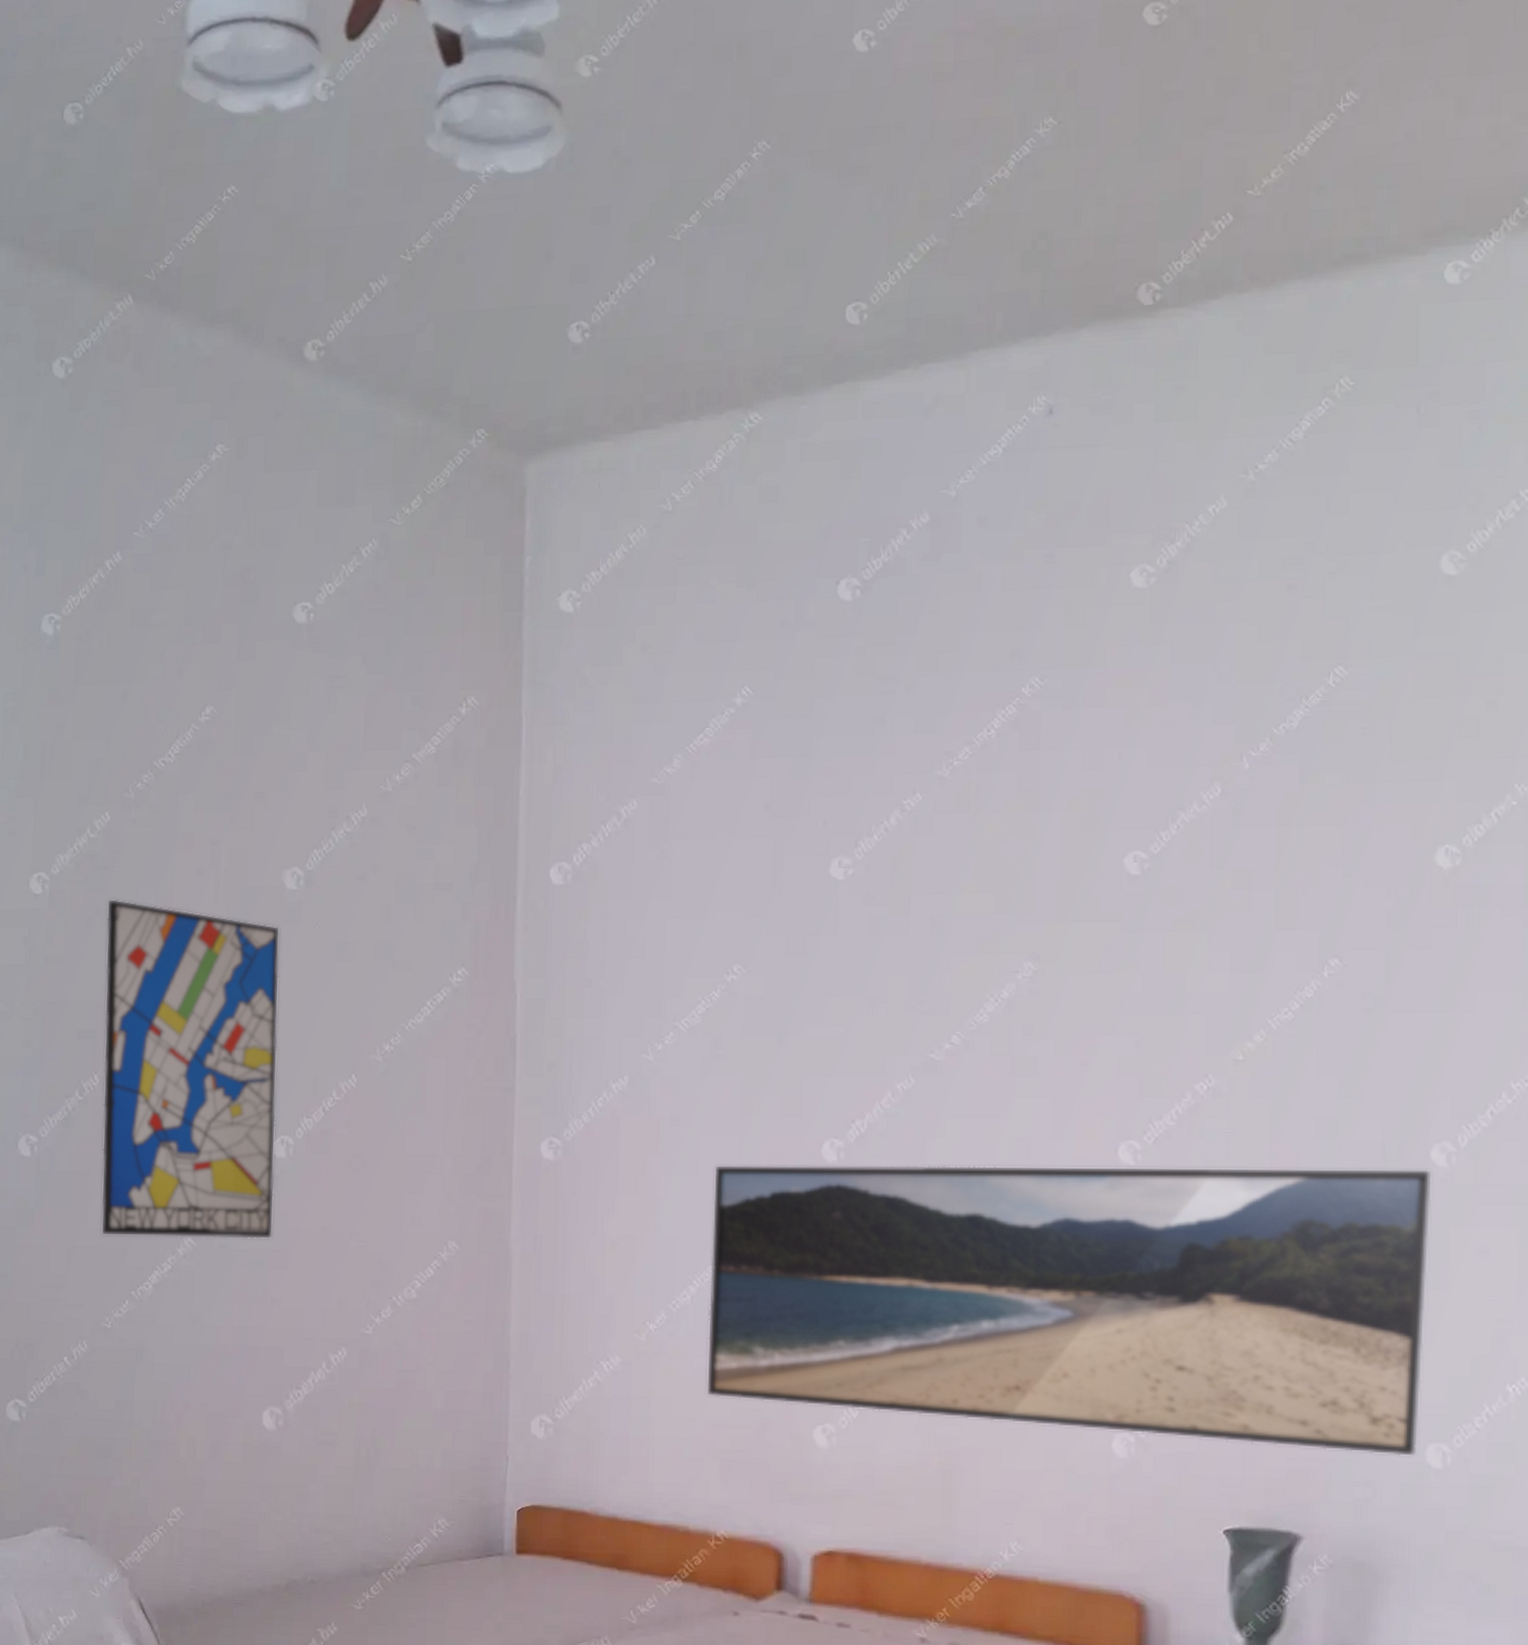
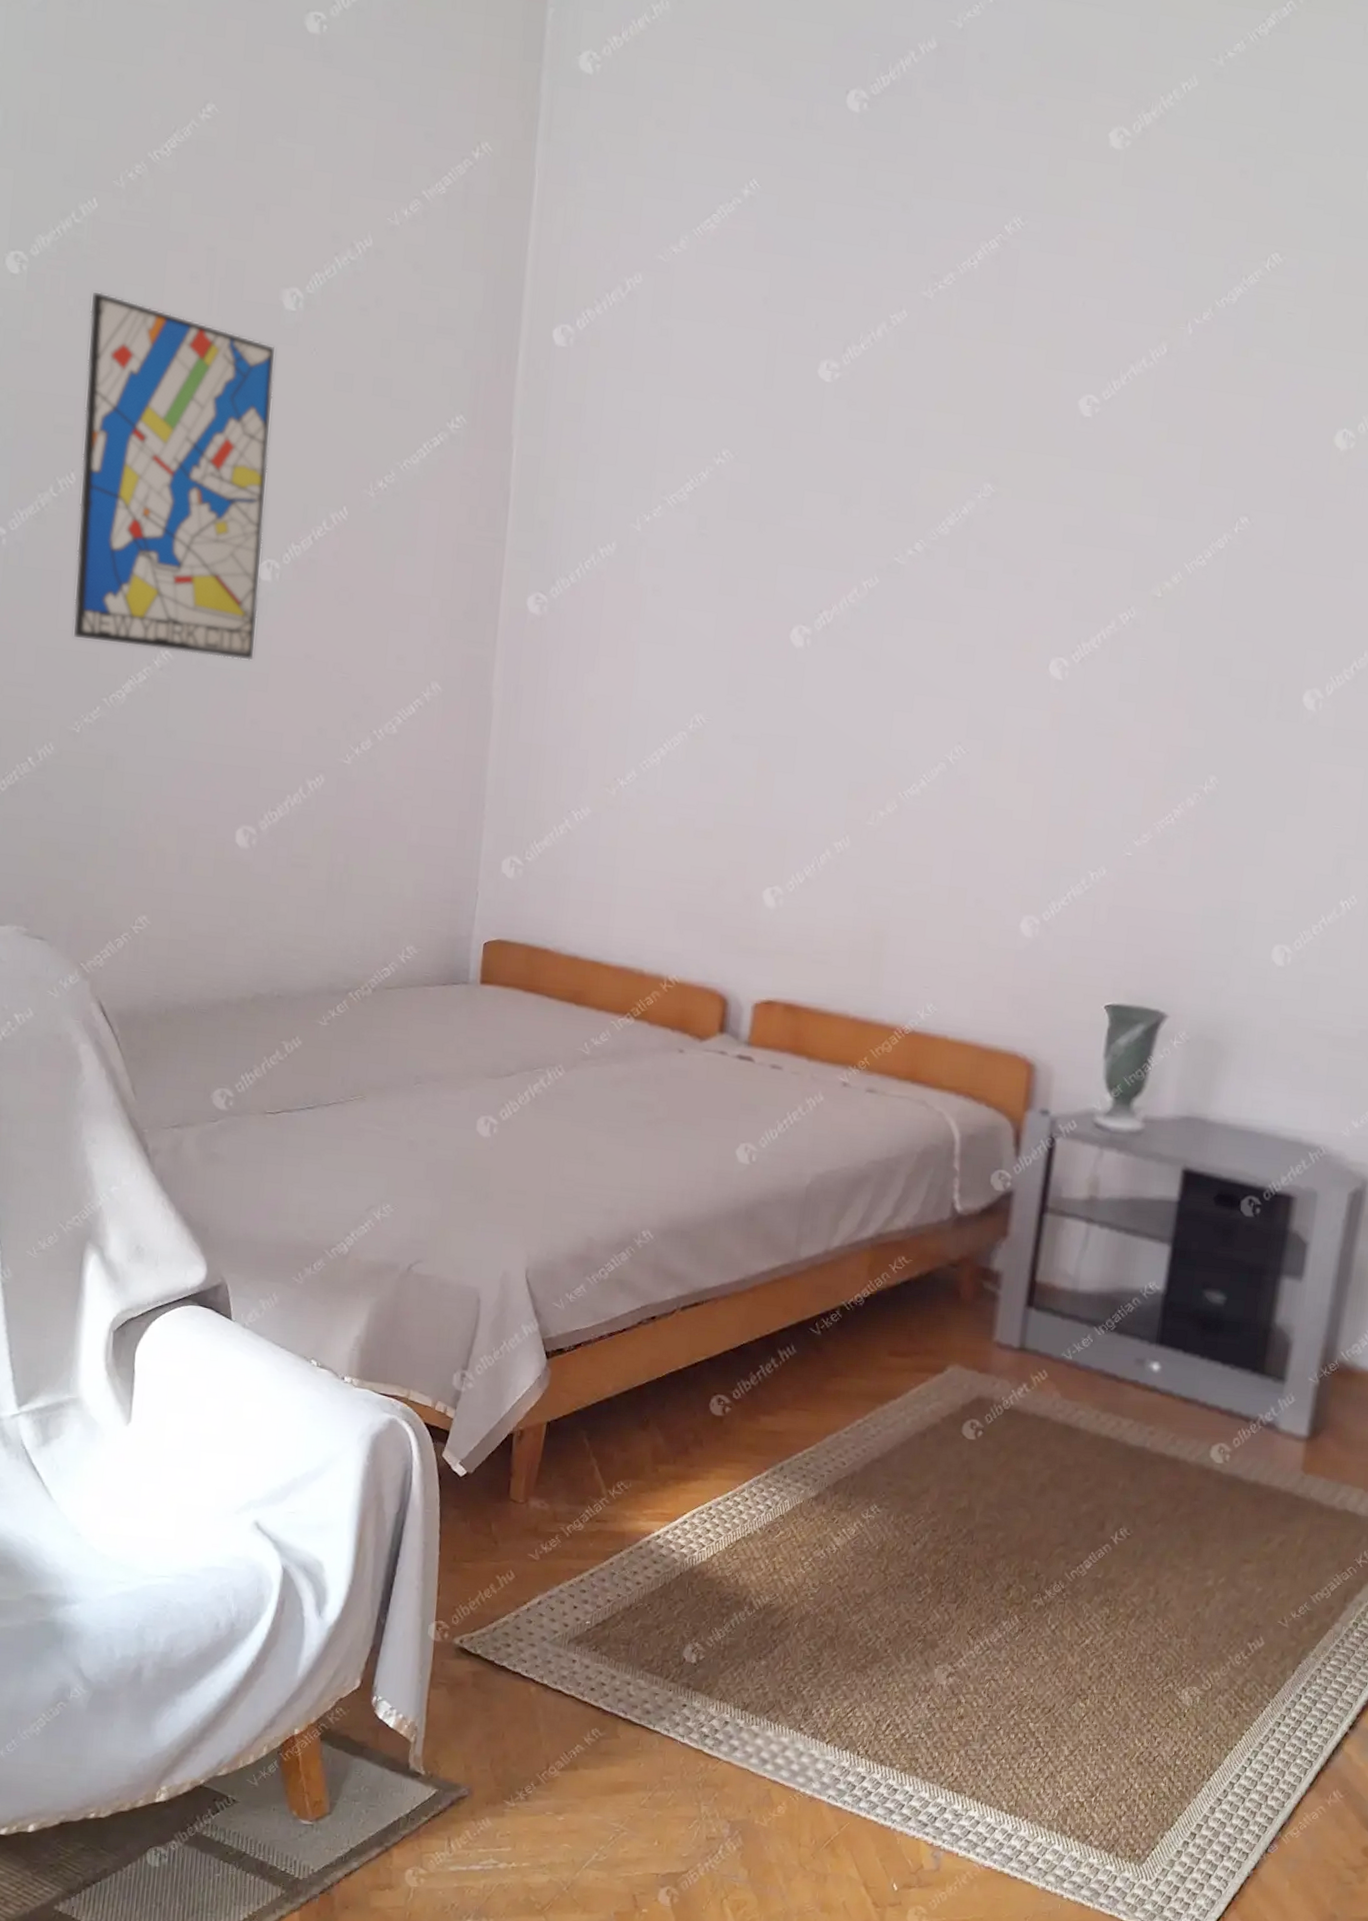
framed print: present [708,1164,1433,1456] -> none [670,637,1303,954]

